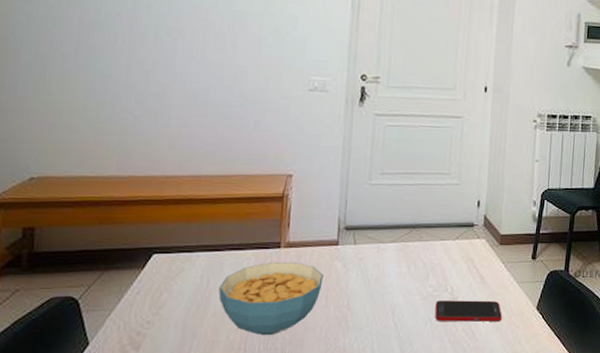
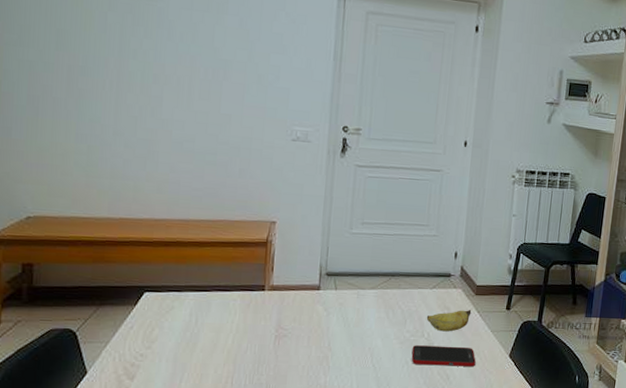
cereal bowl: present [218,261,324,336] -> none [206,303,306,372]
banana: none [449,260,496,285] -> present [426,309,472,332]

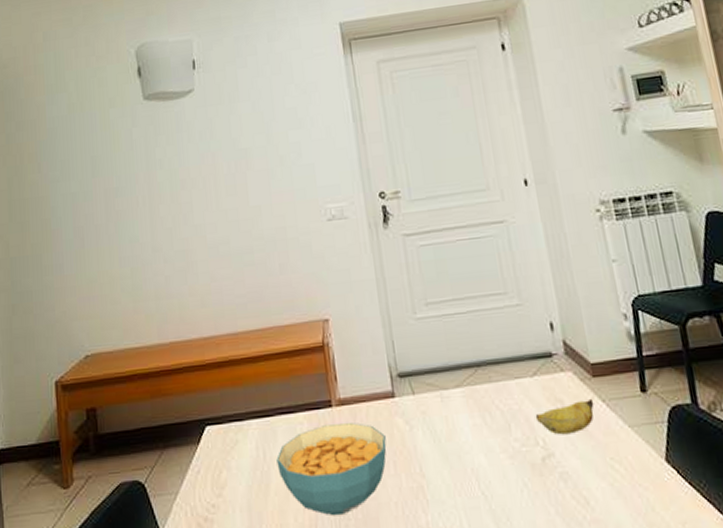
cereal bowl: none [206,303,306,372] -> present [276,422,387,516]
cell phone: present [411,345,476,367] -> none [527,453,621,486]

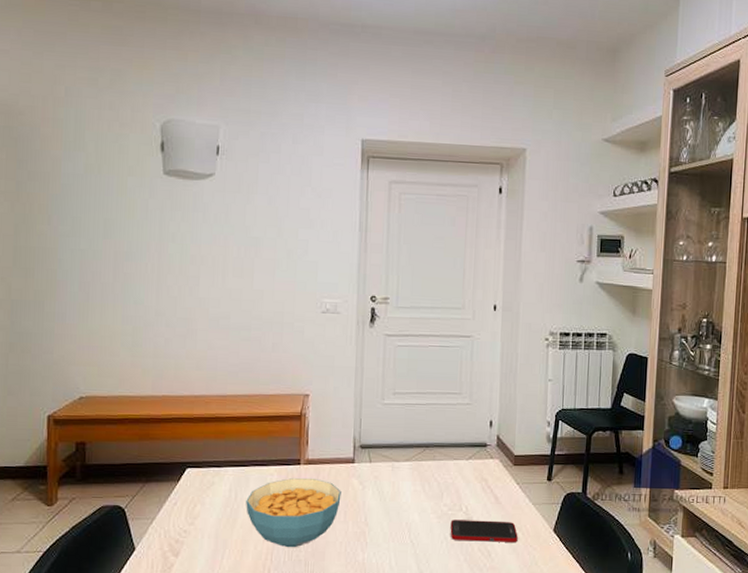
cell phone: none [527,453,621,486] -> present [450,520,518,542]
banana: present [535,398,594,435] -> none [463,480,511,505]

